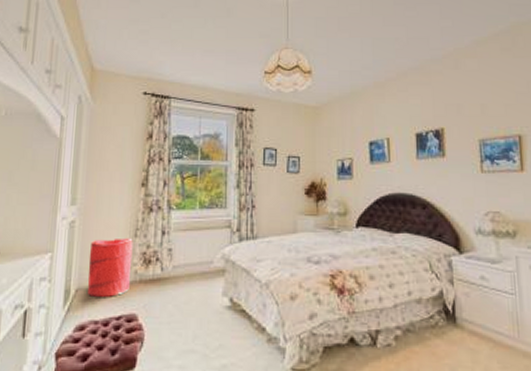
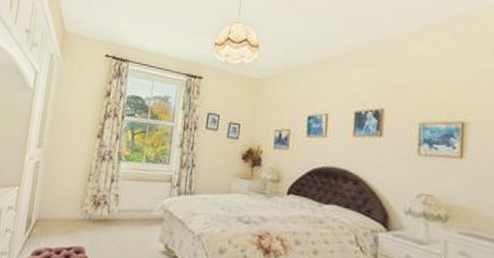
laundry hamper: present [87,238,133,297] -> none [45,180,87,230]

